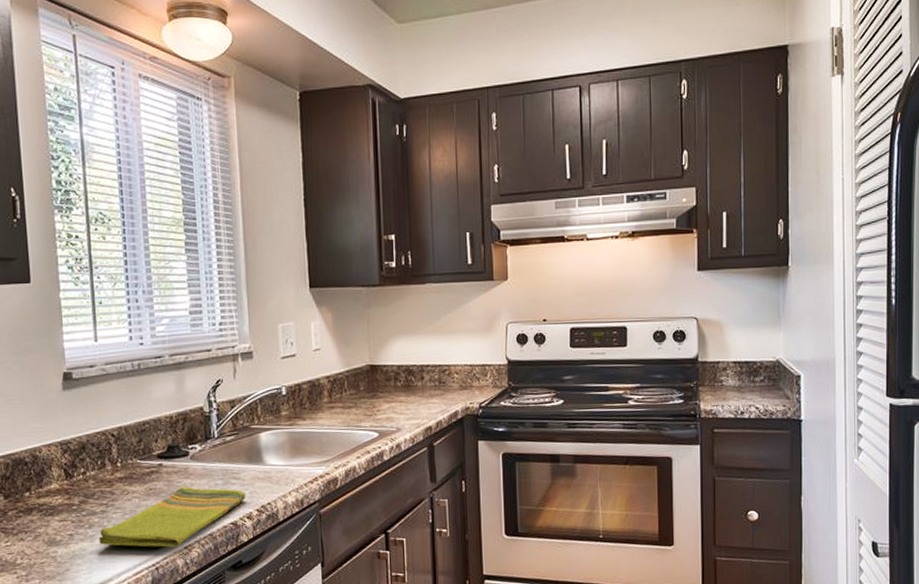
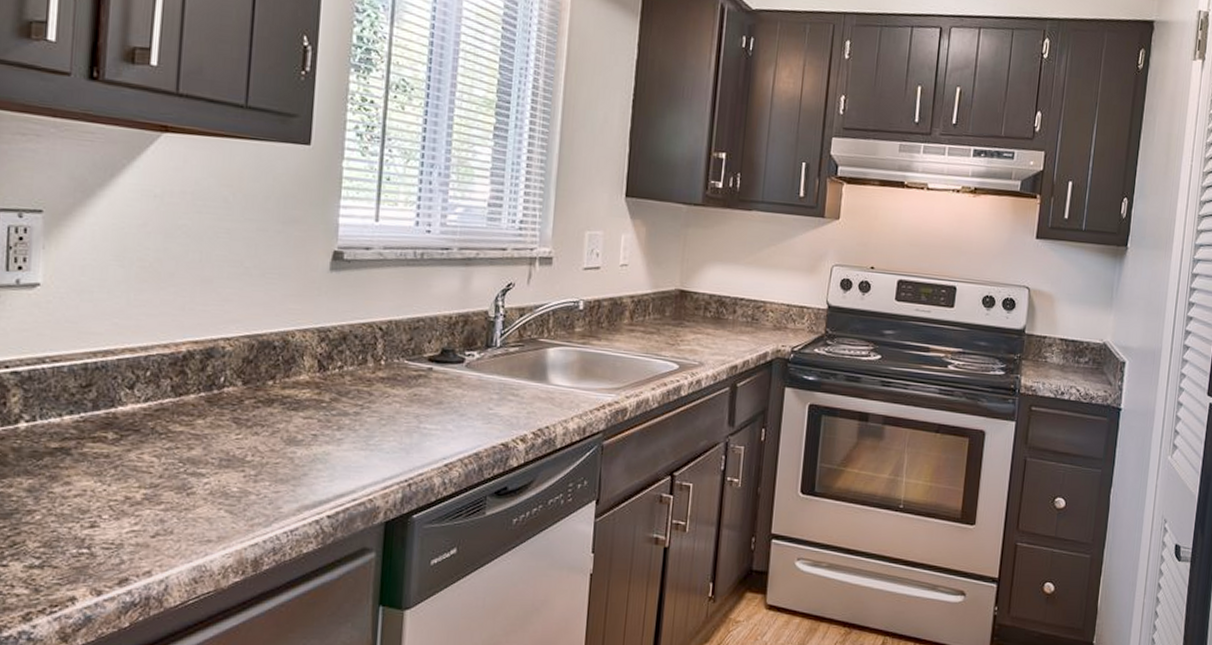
dish towel: present [99,486,246,548] -> none [346,396,523,463]

